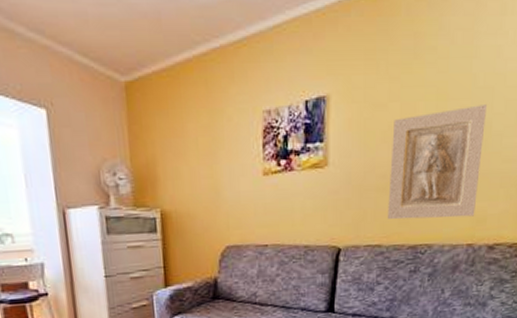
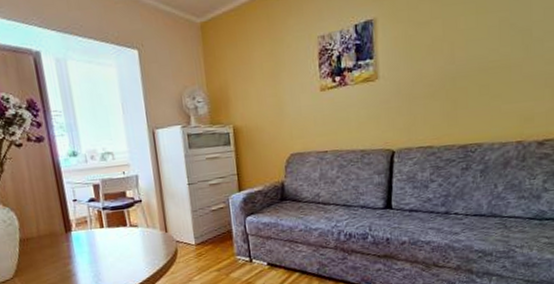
relief plaque: present [387,104,488,220] -> none [436,14,527,123]

